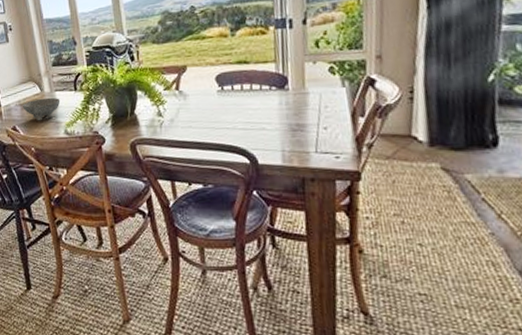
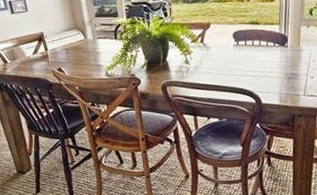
bowl: present [22,97,61,121] -> none [67,44,102,64]

